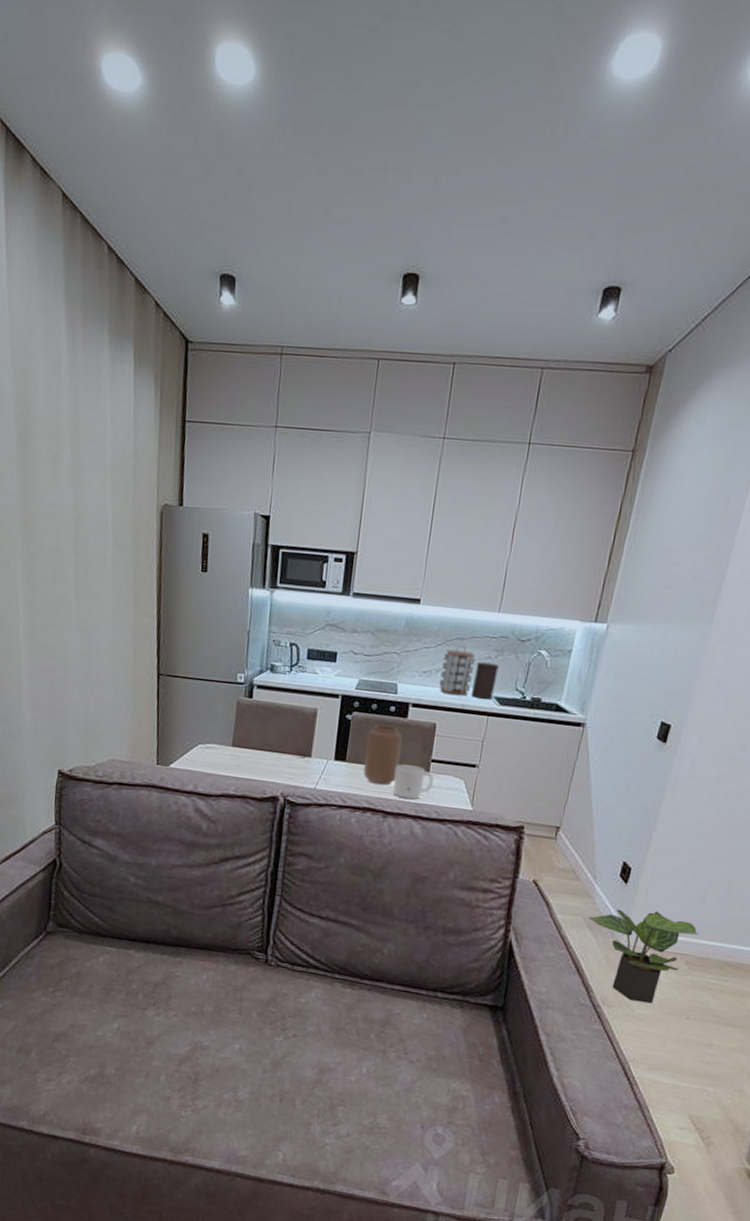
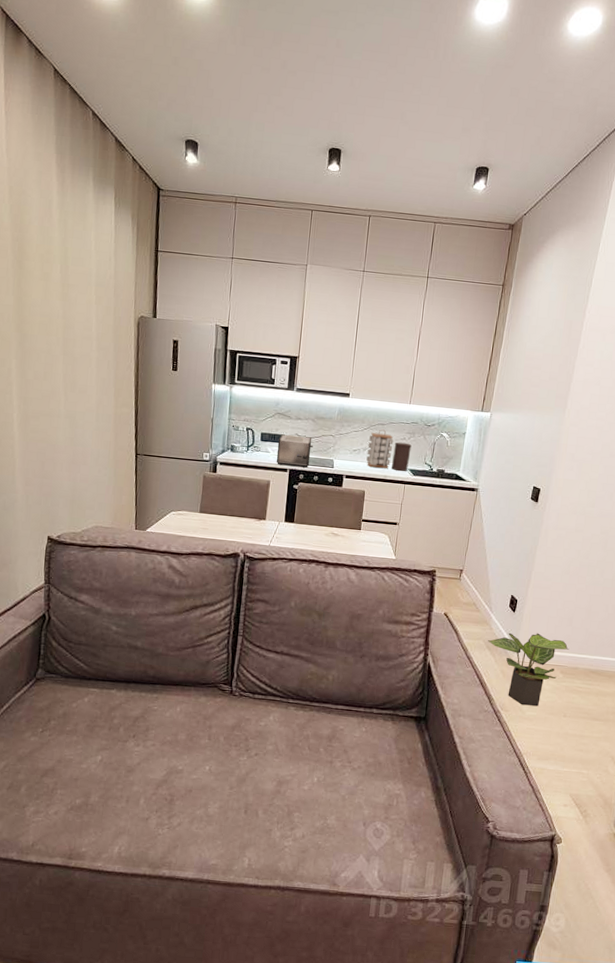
toaster: none [325,651,373,693] -> present [276,434,314,468]
vase: present [363,725,403,786] -> none [308,492,339,542]
mug: present [393,764,434,800] -> none [332,524,364,552]

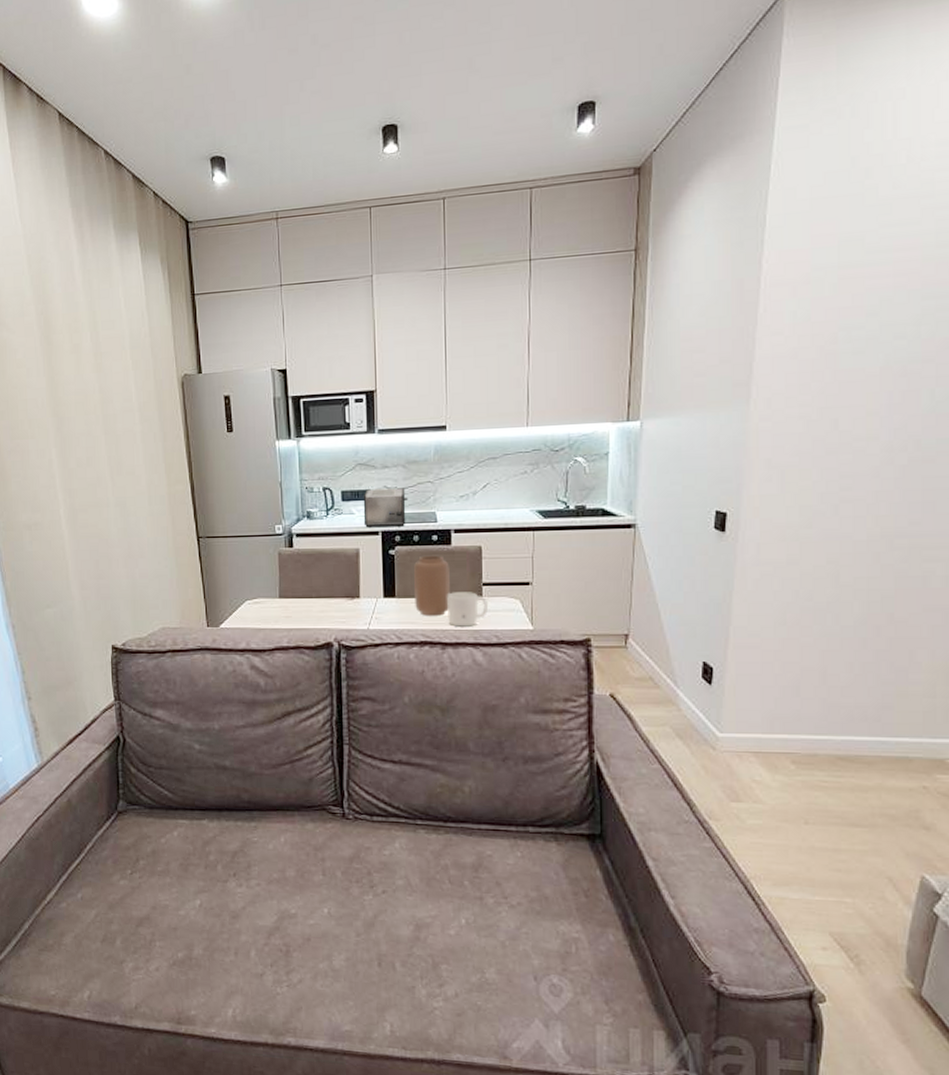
vase: none [308,492,339,542] -> present [414,555,450,617]
mug: none [332,524,364,552] -> present [447,592,488,627]
spice rack: present [366,429,394,469] -> none [478,464,511,515]
canister: present [391,442,412,471] -> none [512,477,537,515]
potted plant: present [487,632,570,707] -> none [676,710,801,812]

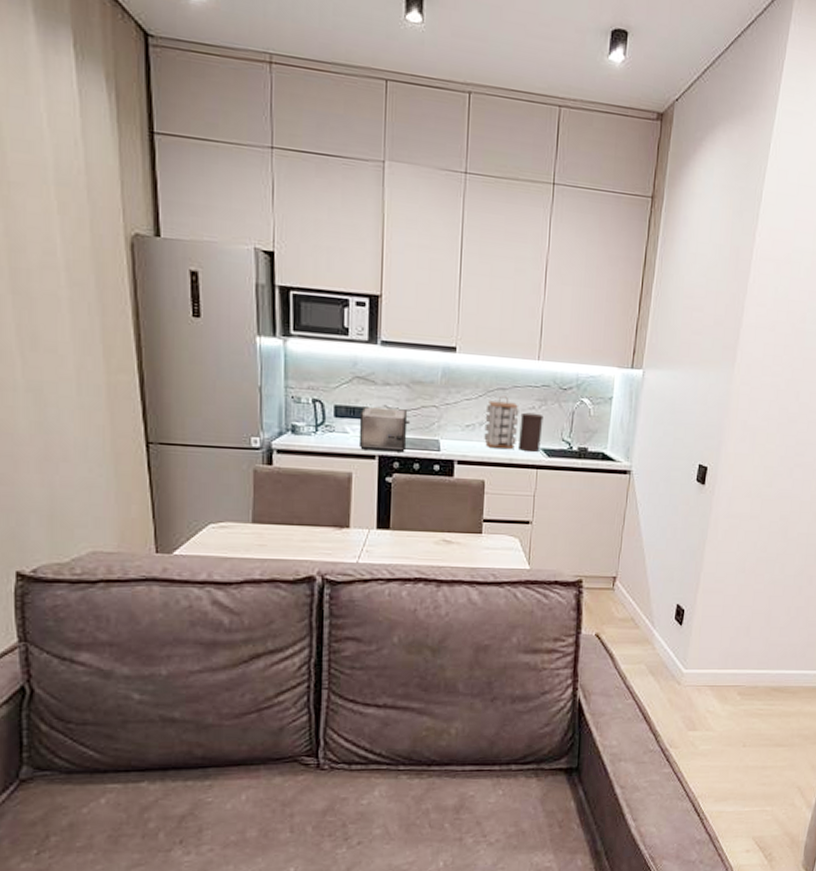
vase: present [414,555,450,617] -> none [411,486,450,553]
mug: present [447,592,488,627] -> none [445,527,487,564]
spice rack: none [478,464,511,515] -> present [484,395,519,449]
canister: none [512,477,537,515] -> present [517,412,544,452]

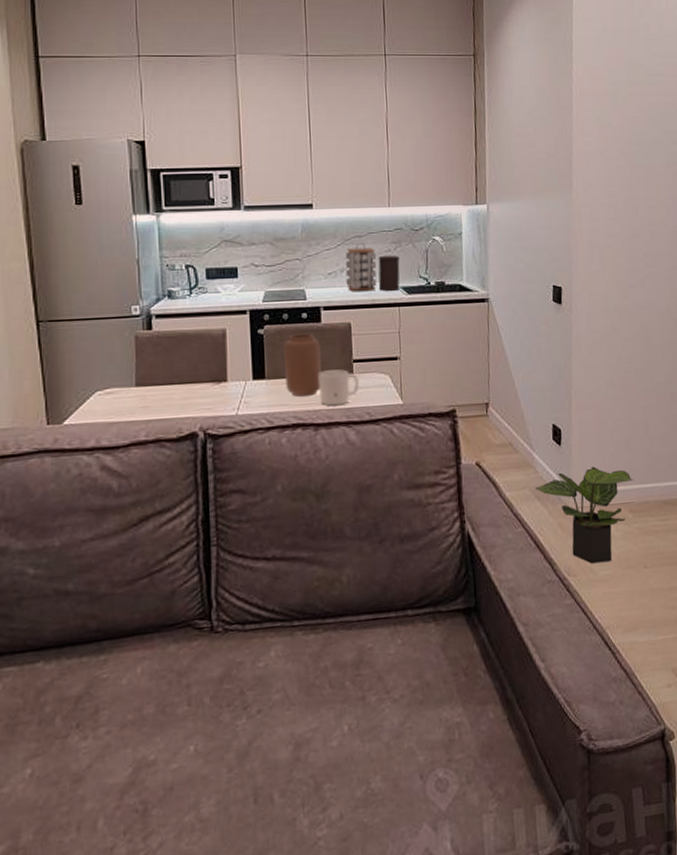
toaster: present [358,407,411,452] -> none [229,265,277,307]
vase: none [411,486,450,553] -> present [284,333,321,398]
mug: none [445,527,487,564] -> present [318,369,359,406]
potted plant: none [649,649,747,739] -> present [534,466,634,564]

